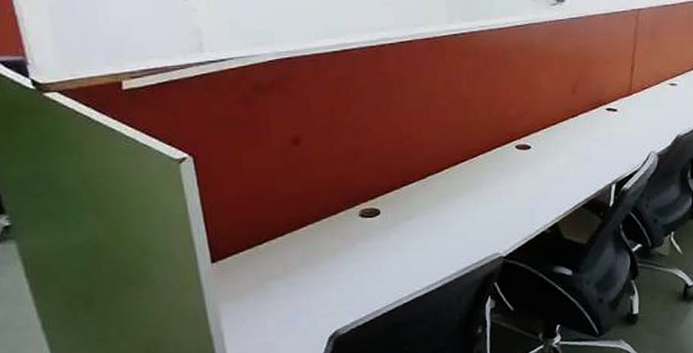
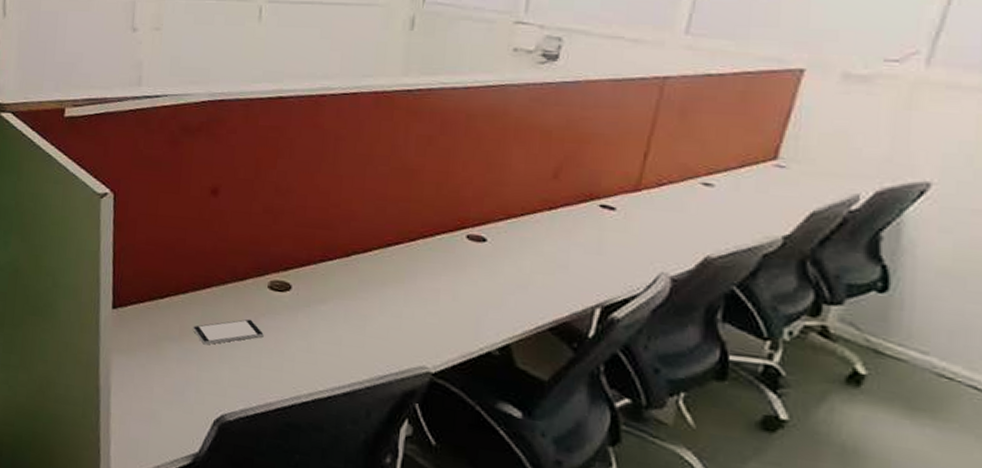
smartphone: none [295,245,363,276] -> present [192,319,265,345]

